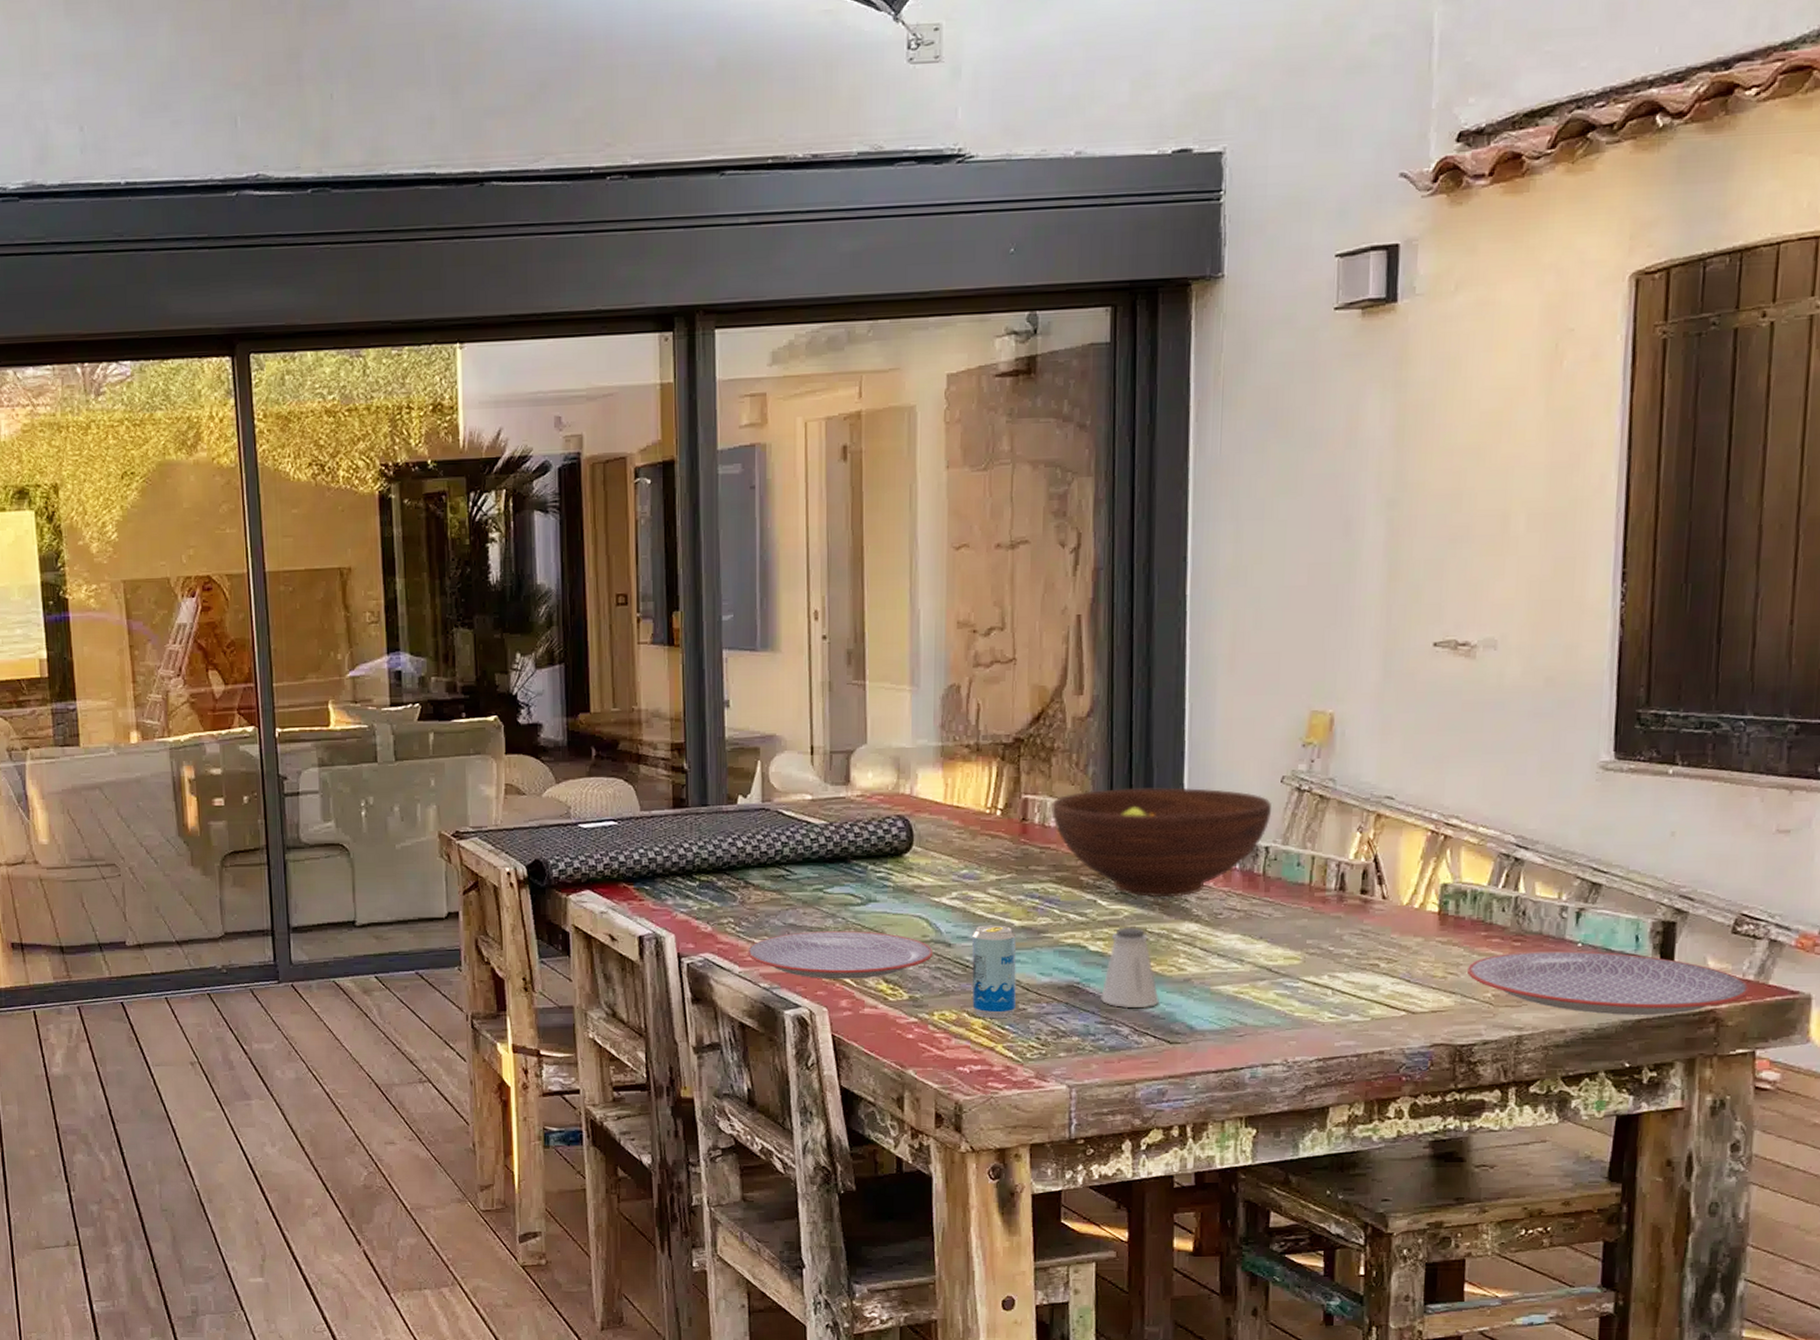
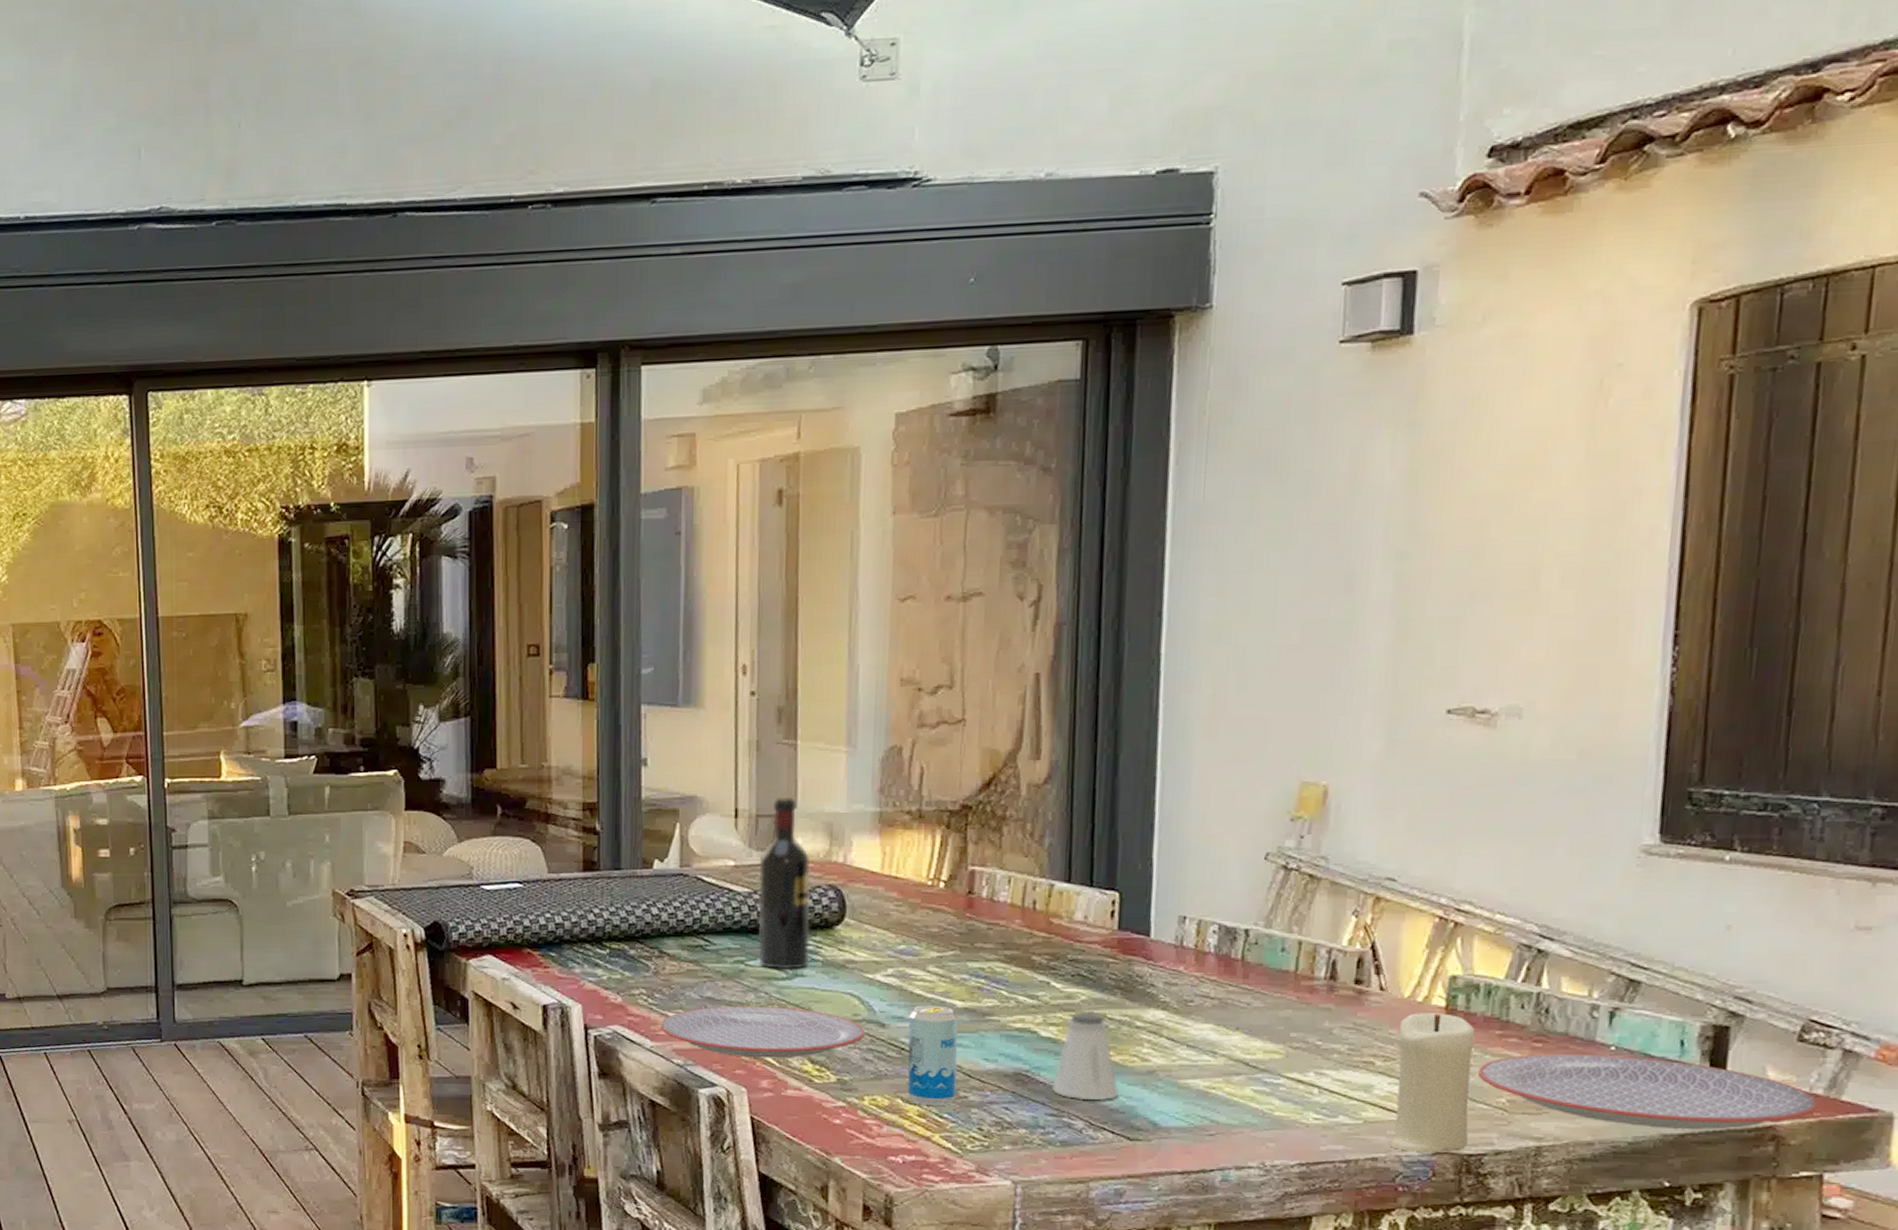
wine bottle: none [833,733,882,895] -> present [758,796,811,969]
fruit bowl: present [1052,787,1271,898] -> none [1001,862,1253,982]
candle: none [1393,918,1464,1044] -> present [1389,1013,1476,1152]

